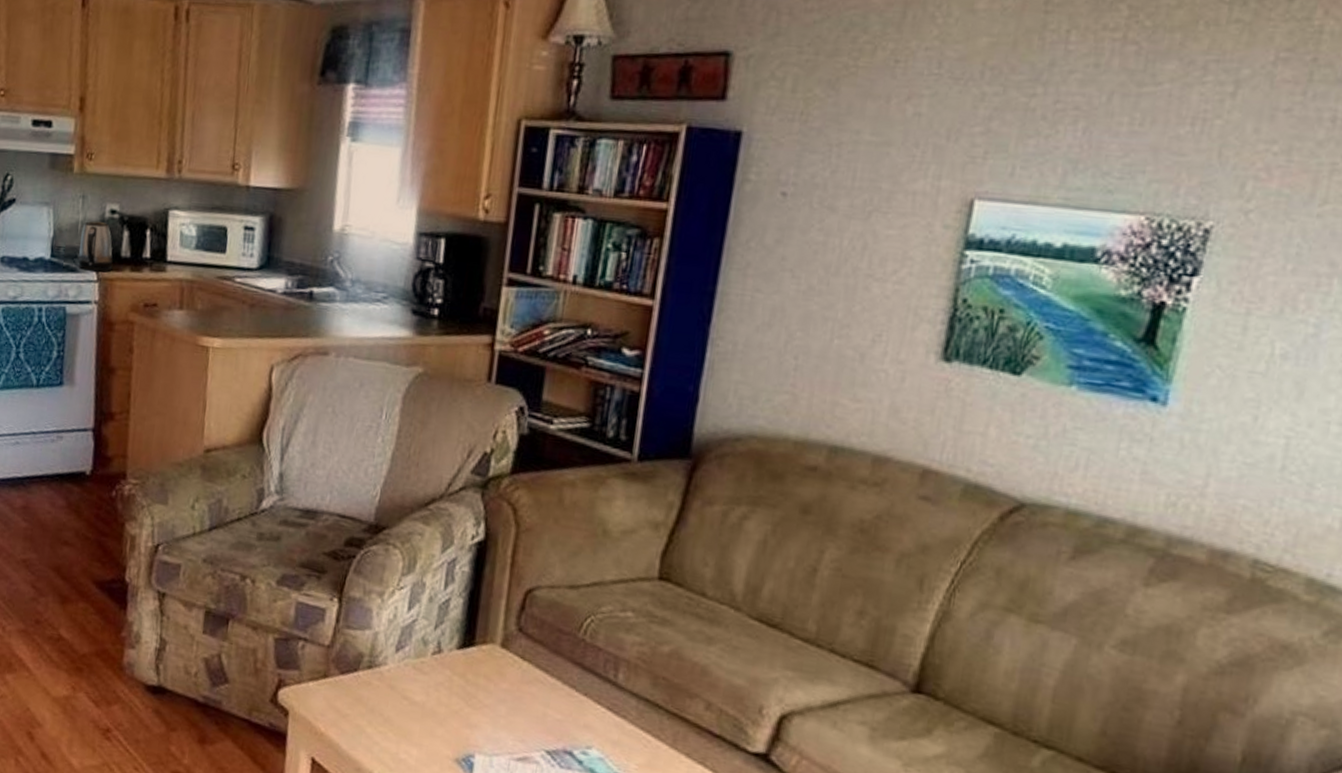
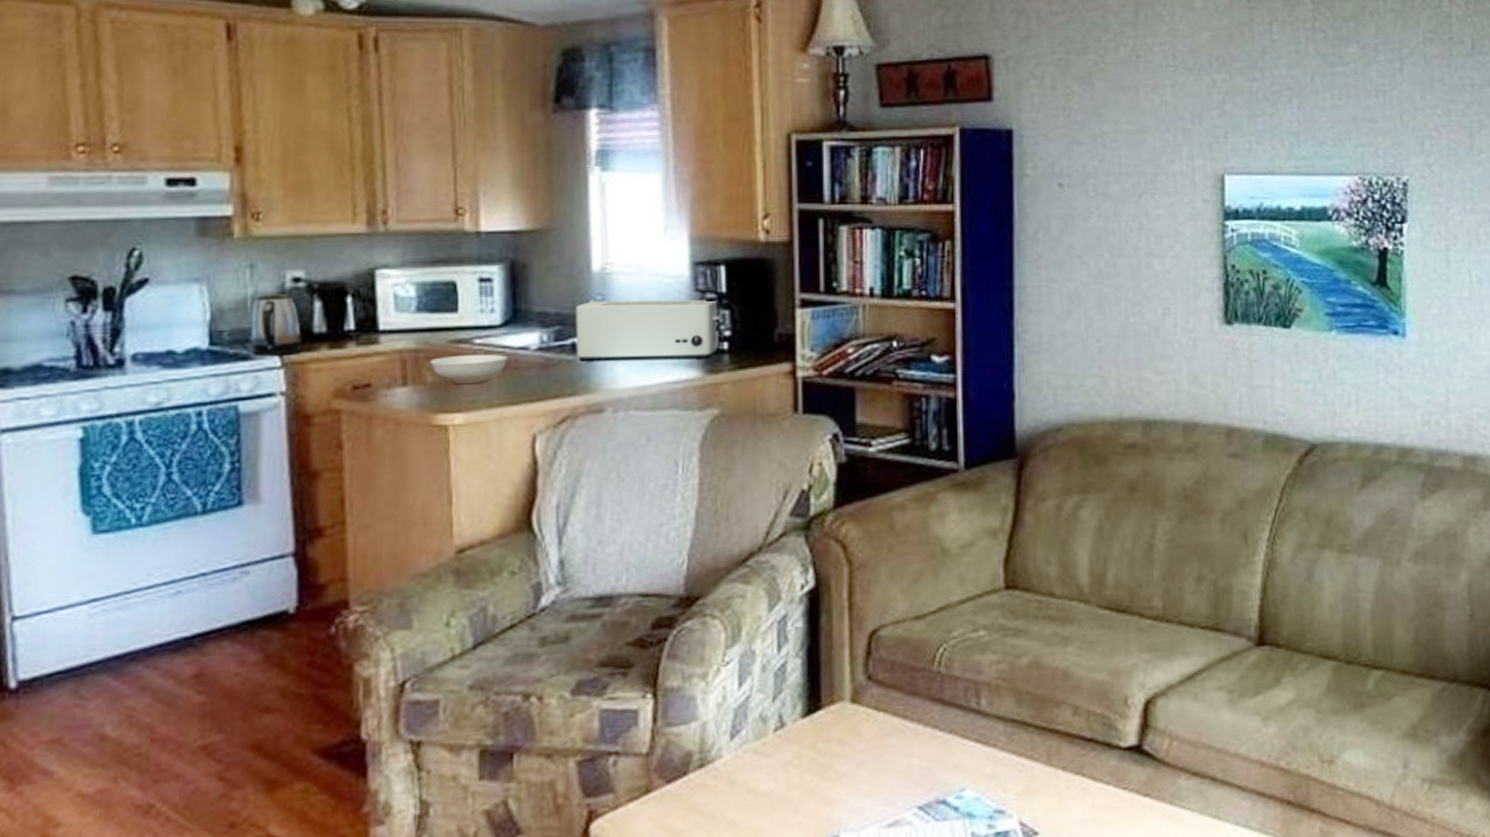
bowl: none [200,289,259,317] -> present [429,354,507,385]
toaster: none [313,257,435,323] -> present [575,299,721,363]

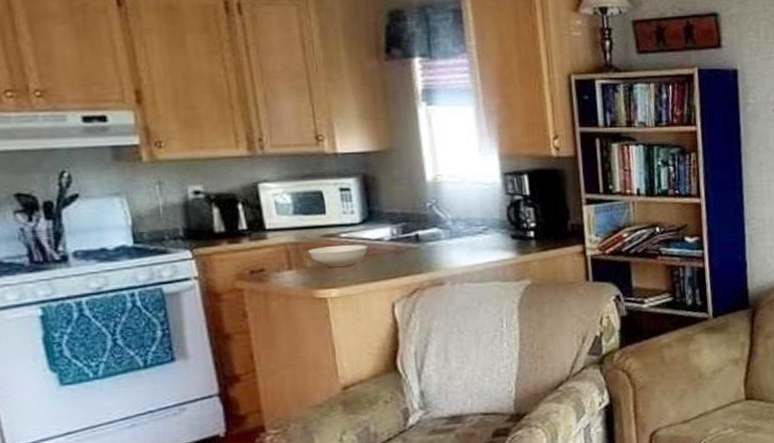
kettle: present [250,293,303,358] -> none [164,203,208,252]
toaster: present [575,299,721,363] -> none [416,200,527,249]

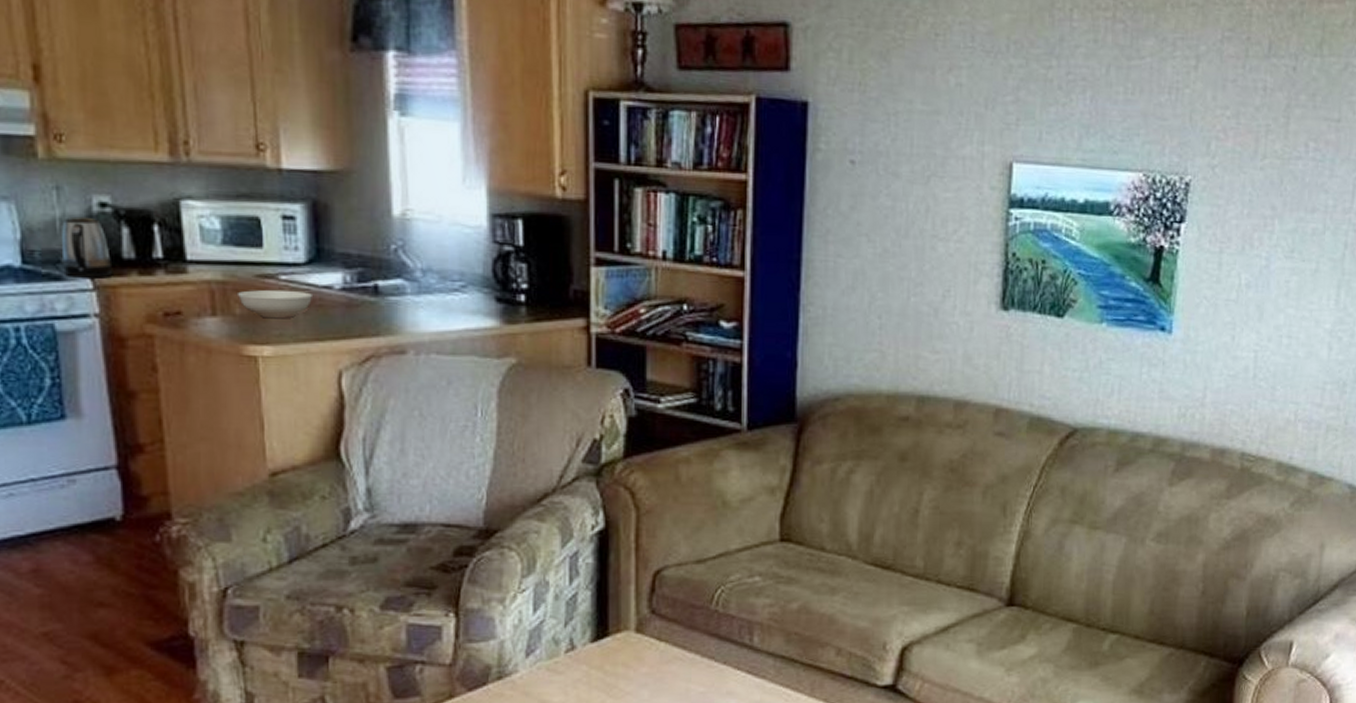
kettle: none [164,203,208,252] -> present [60,216,113,280]

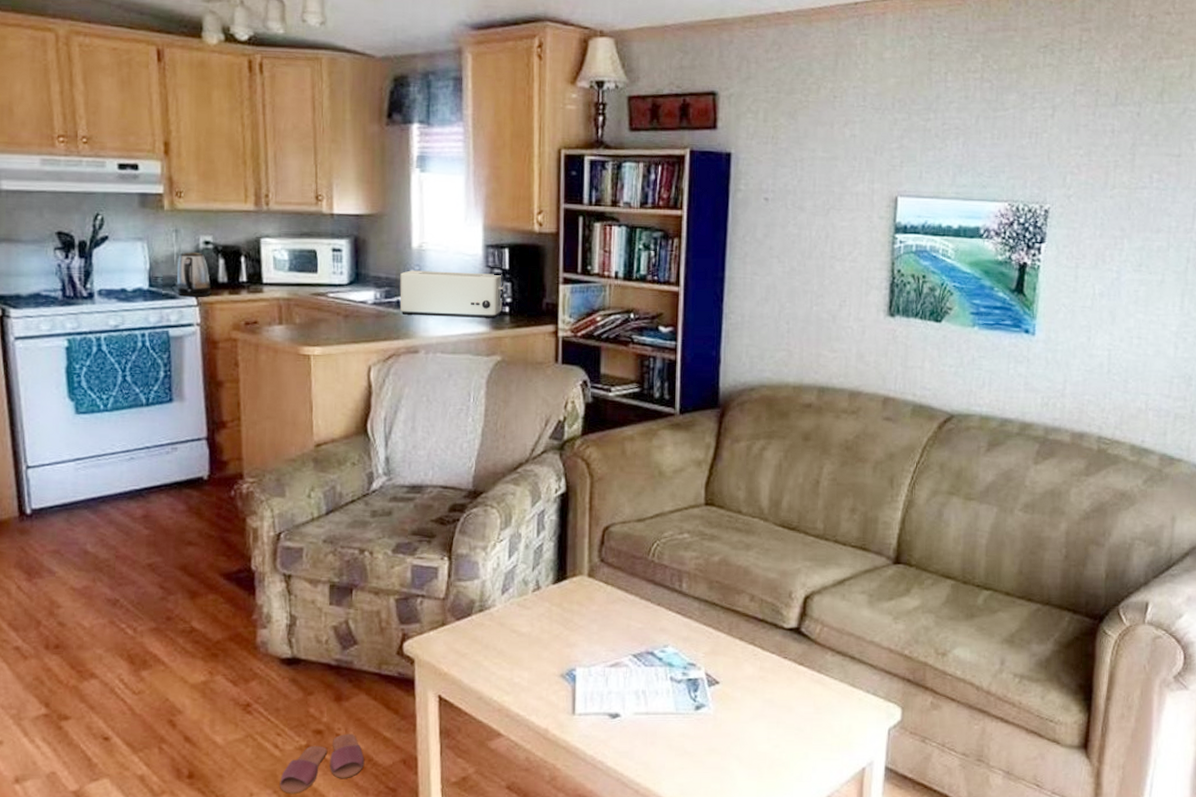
bowl: present [236,289,312,319] -> none [297,304,351,327]
toaster: none [377,246,518,311] -> present [400,270,504,319]

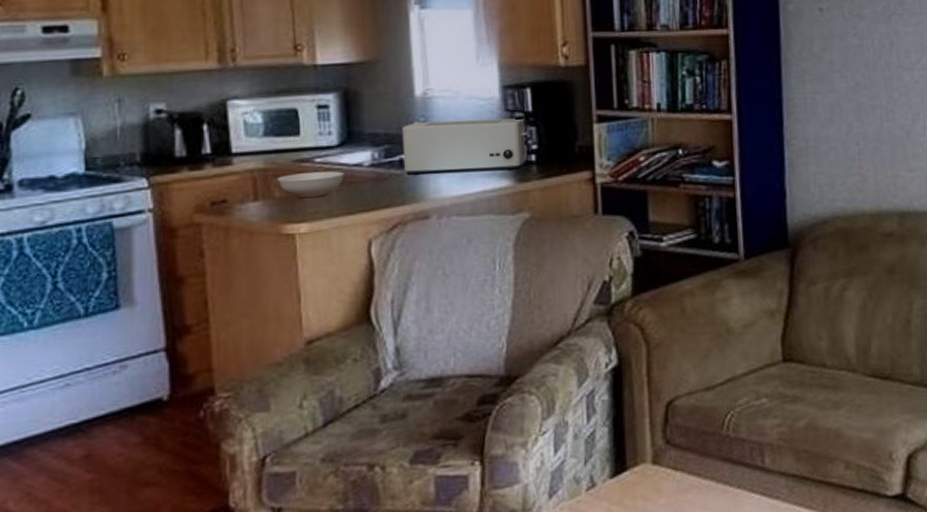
kettle: present [176,251,211,298] -> none [120,123,166,180]
bowl: none [297,304,351,327] -> present [276,171,344,199]

